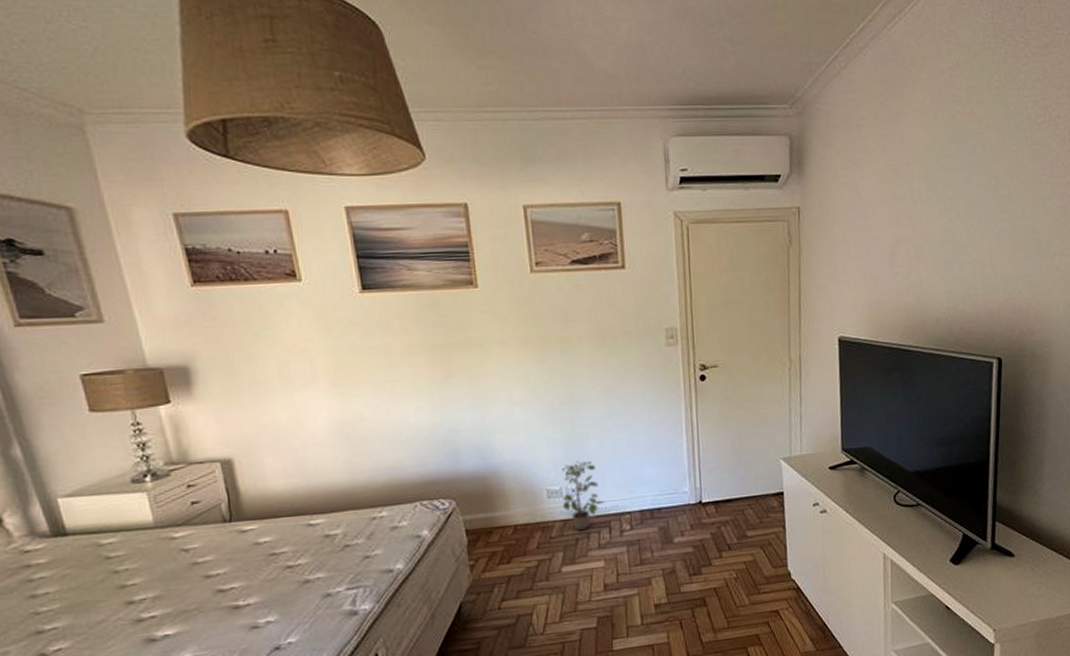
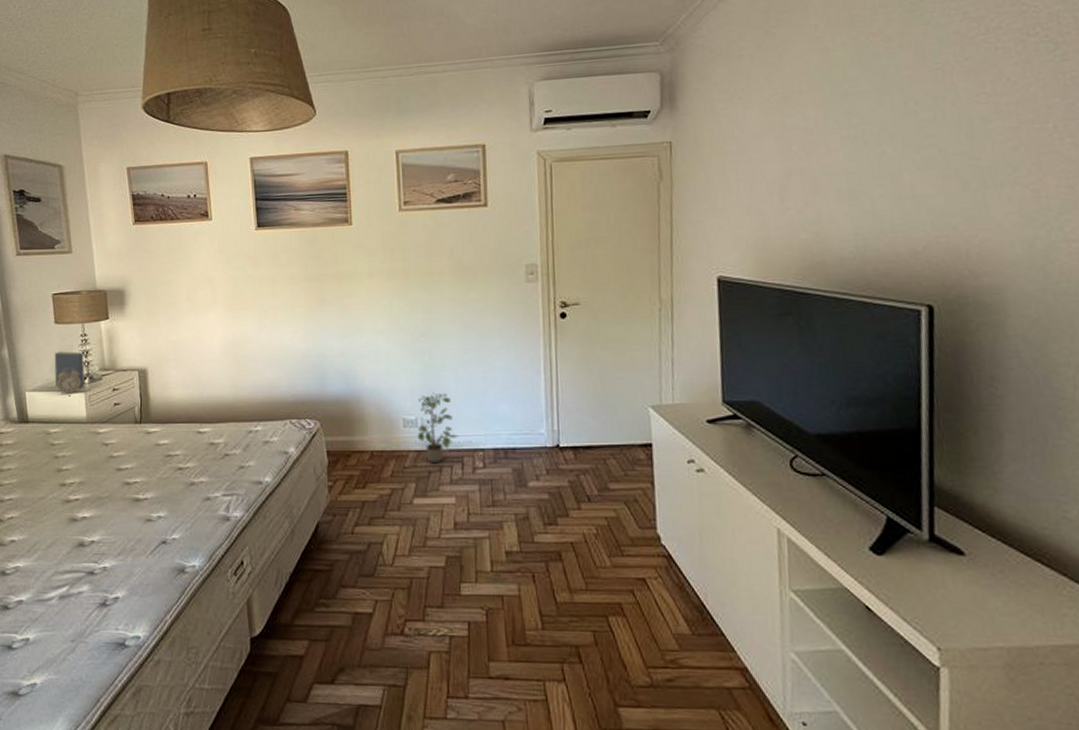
book: none [94,444,145,490] -> present [54,351,85,388]
alarm clock: none [103,464,140,497] -> present [57,367,81,394]

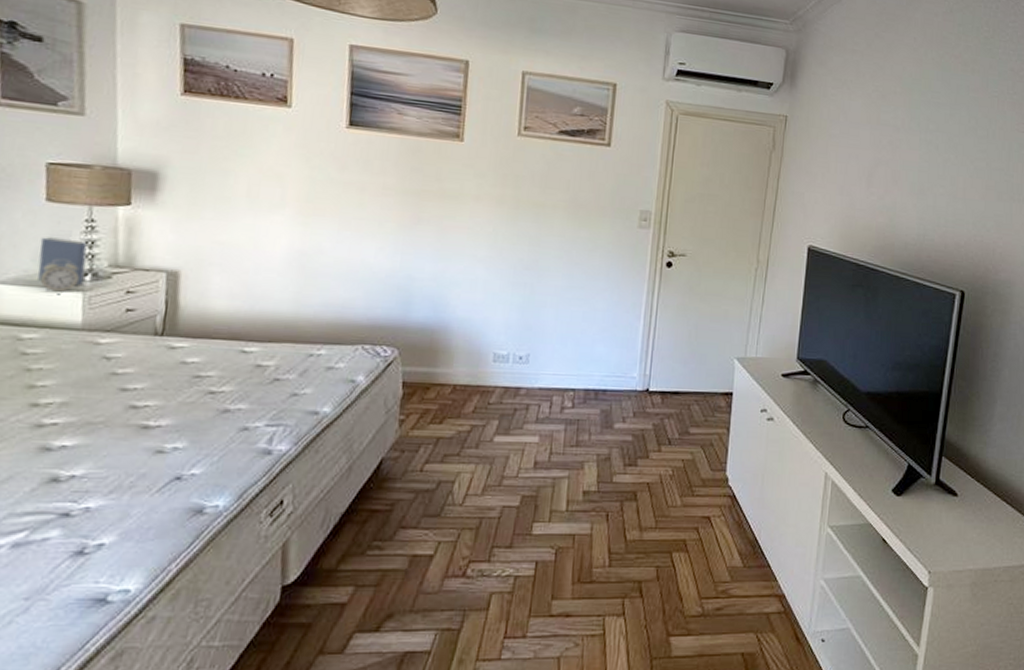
potted plant: present [417,392,459,464] -> none [506,328,551,401]

